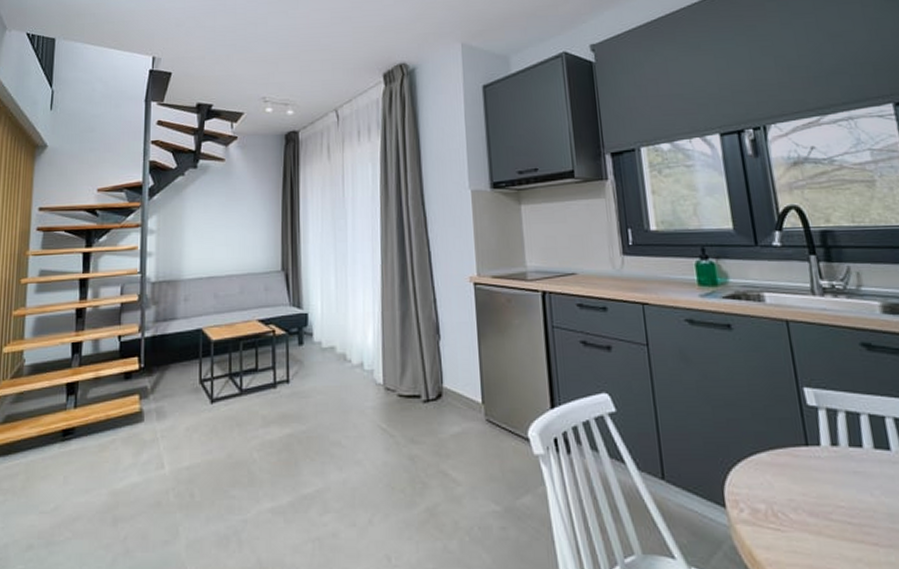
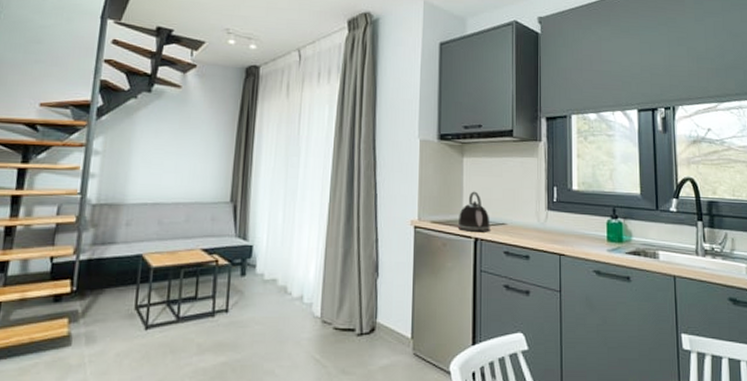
kettle: none [521,240,559,285] -> present [457,191,490,232]

